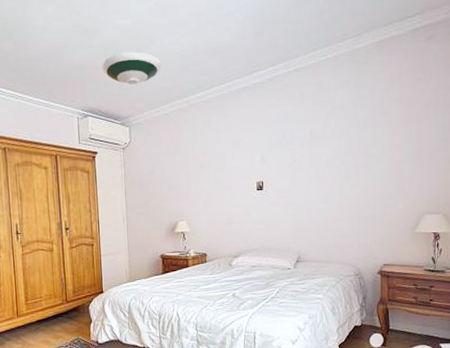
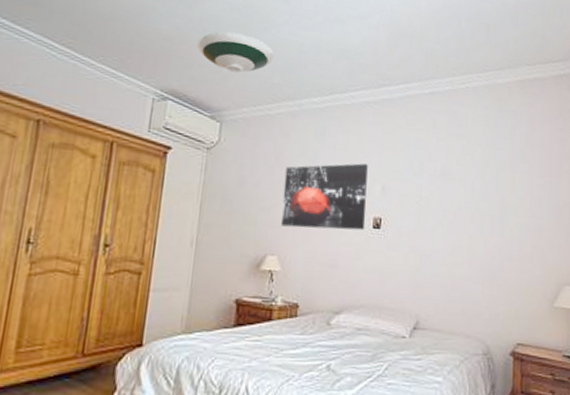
wall art: none [183,140,251,199] -> present [280,163,368,231]

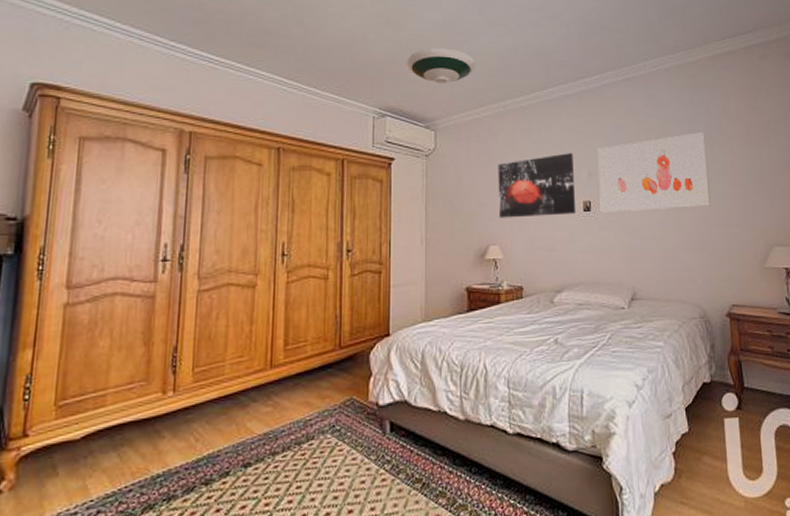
wall art: none [391,157,507,237] -> present [598,132,711,213]

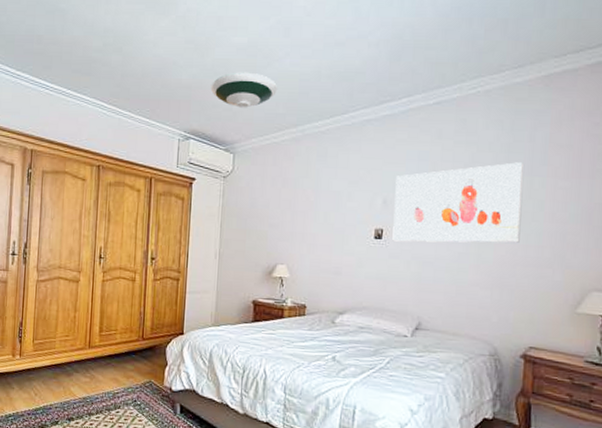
wall art: present [497,153,577,218] -> none [288,179,369,241]

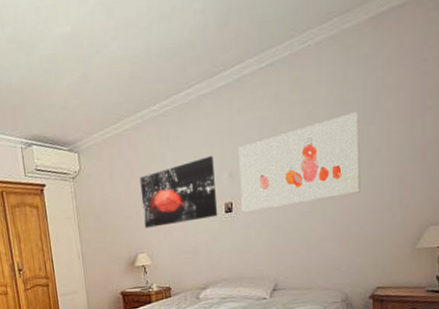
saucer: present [210,72,278,108] -> none [42,64,111,104]
wall art: none [288,179,369,241] -> present [139,156,218,228]

